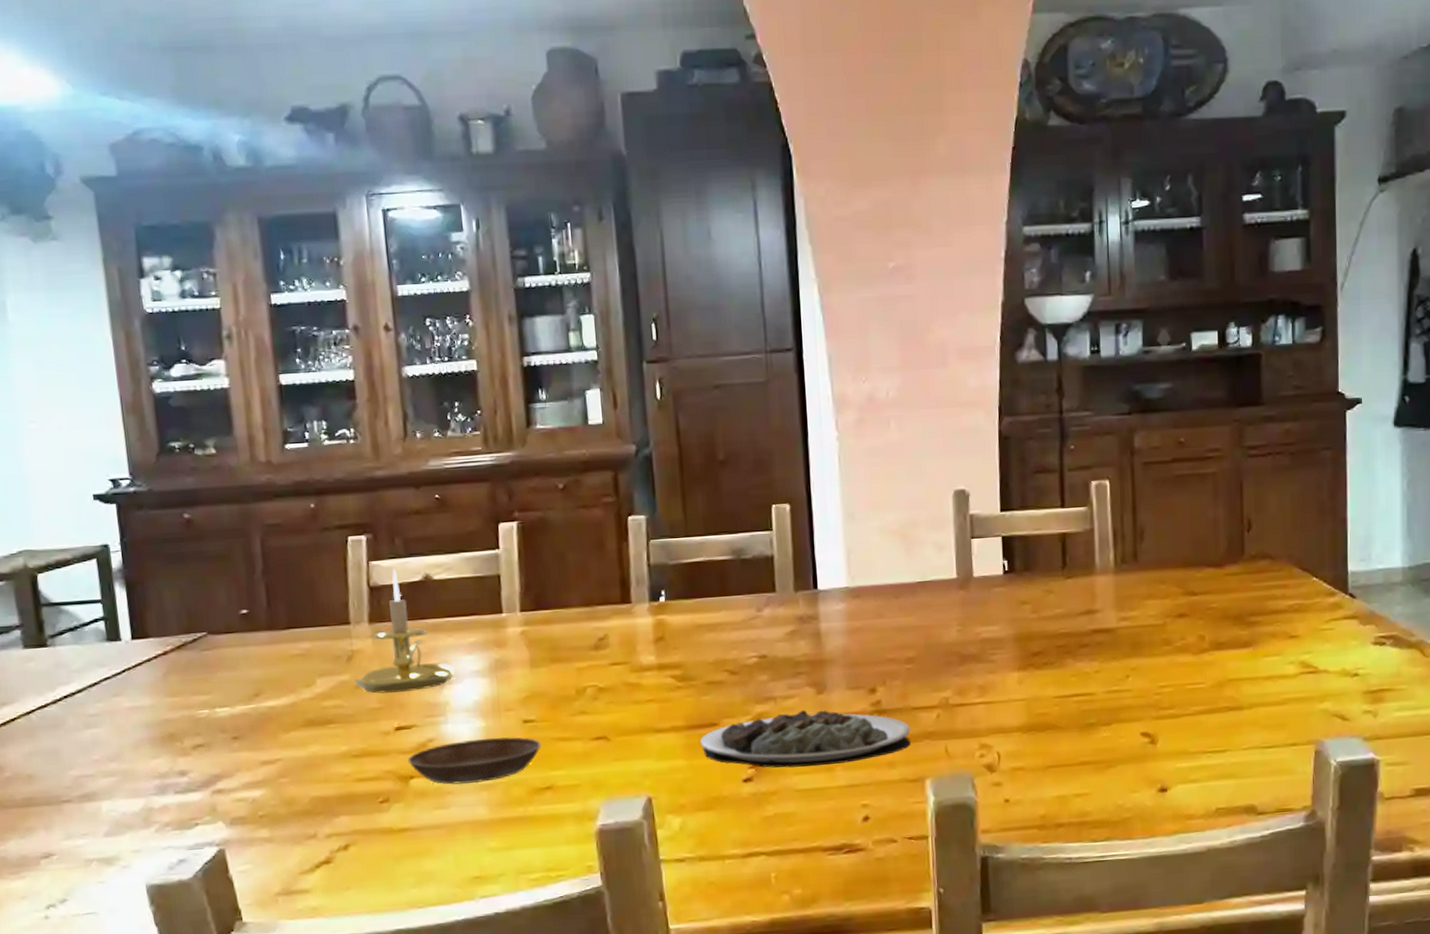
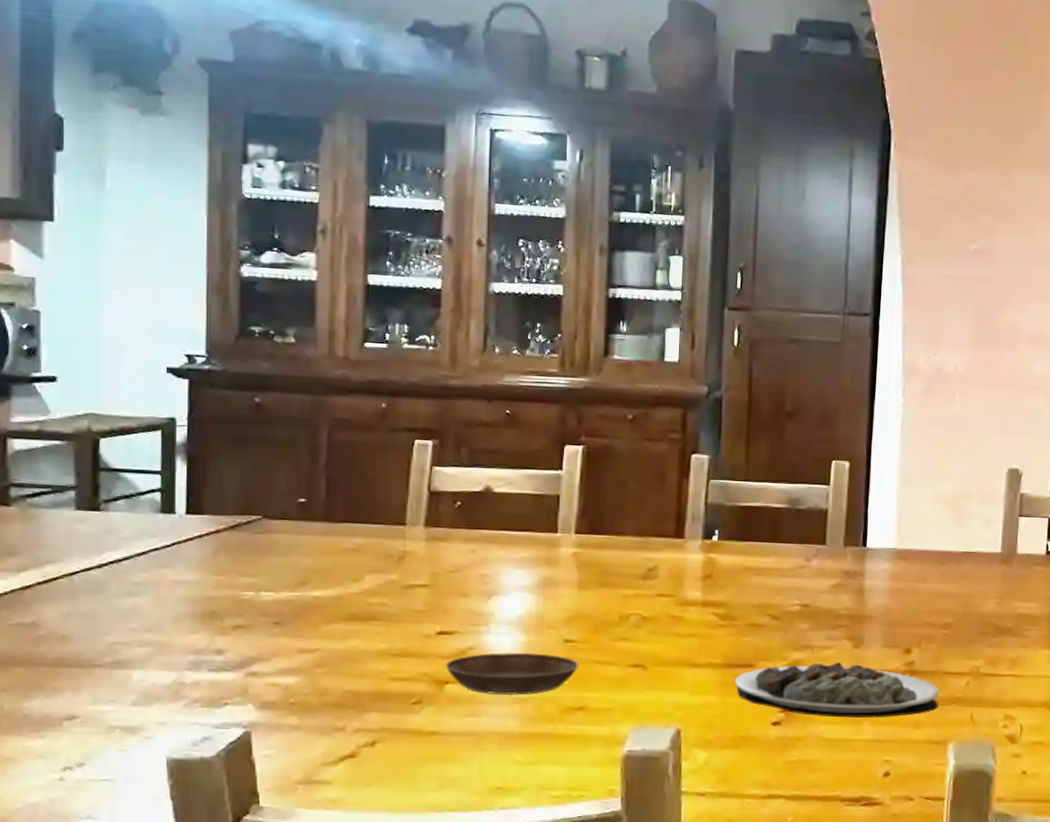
candle holder: present [354,569,455,694] -> none [402,477,503,598]

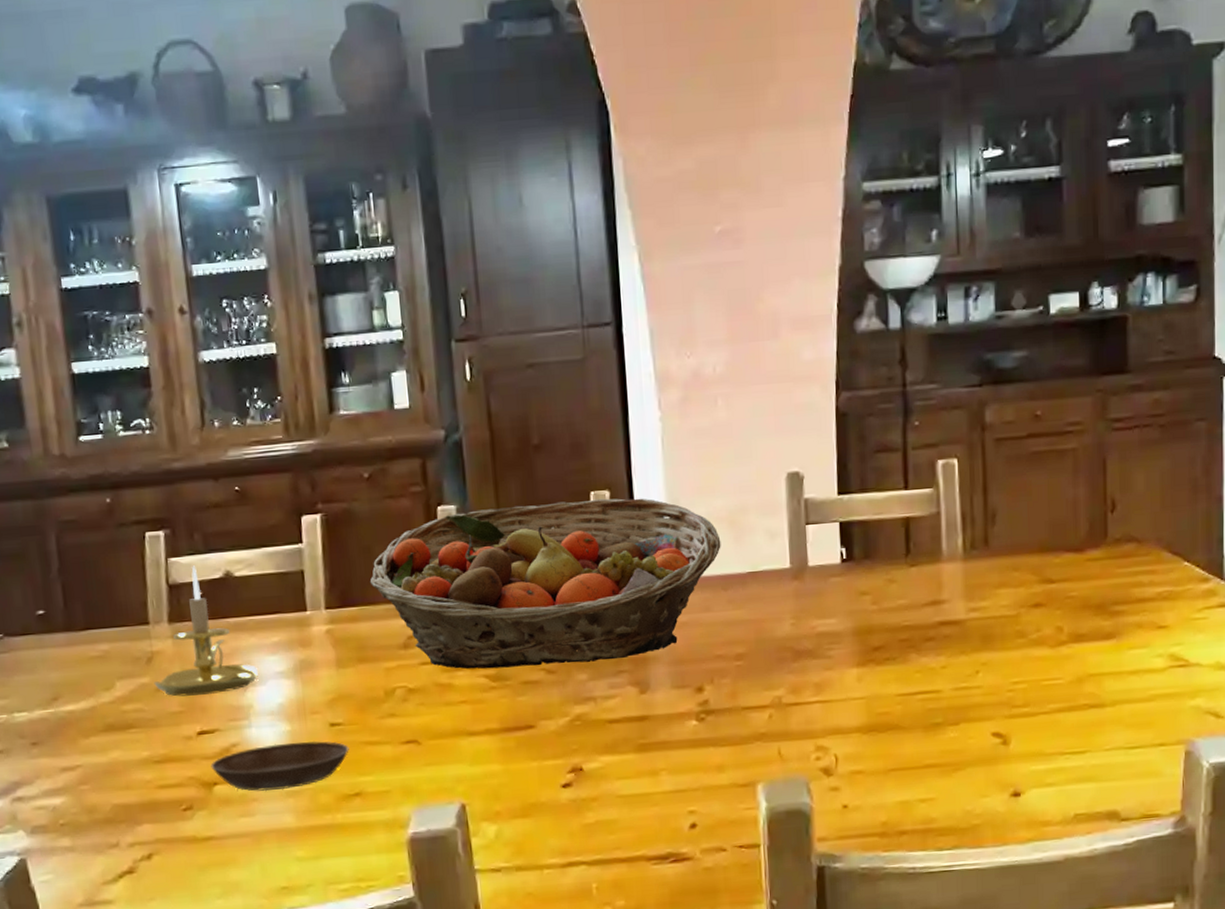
candle holder: none [402,477,503,598] -> present [154,565,258,697]
fruit basket: none [620,463,943,615] -> present [369,498,721,669]
plate: present [734,662,939,718] -> none [515,710,741,773]

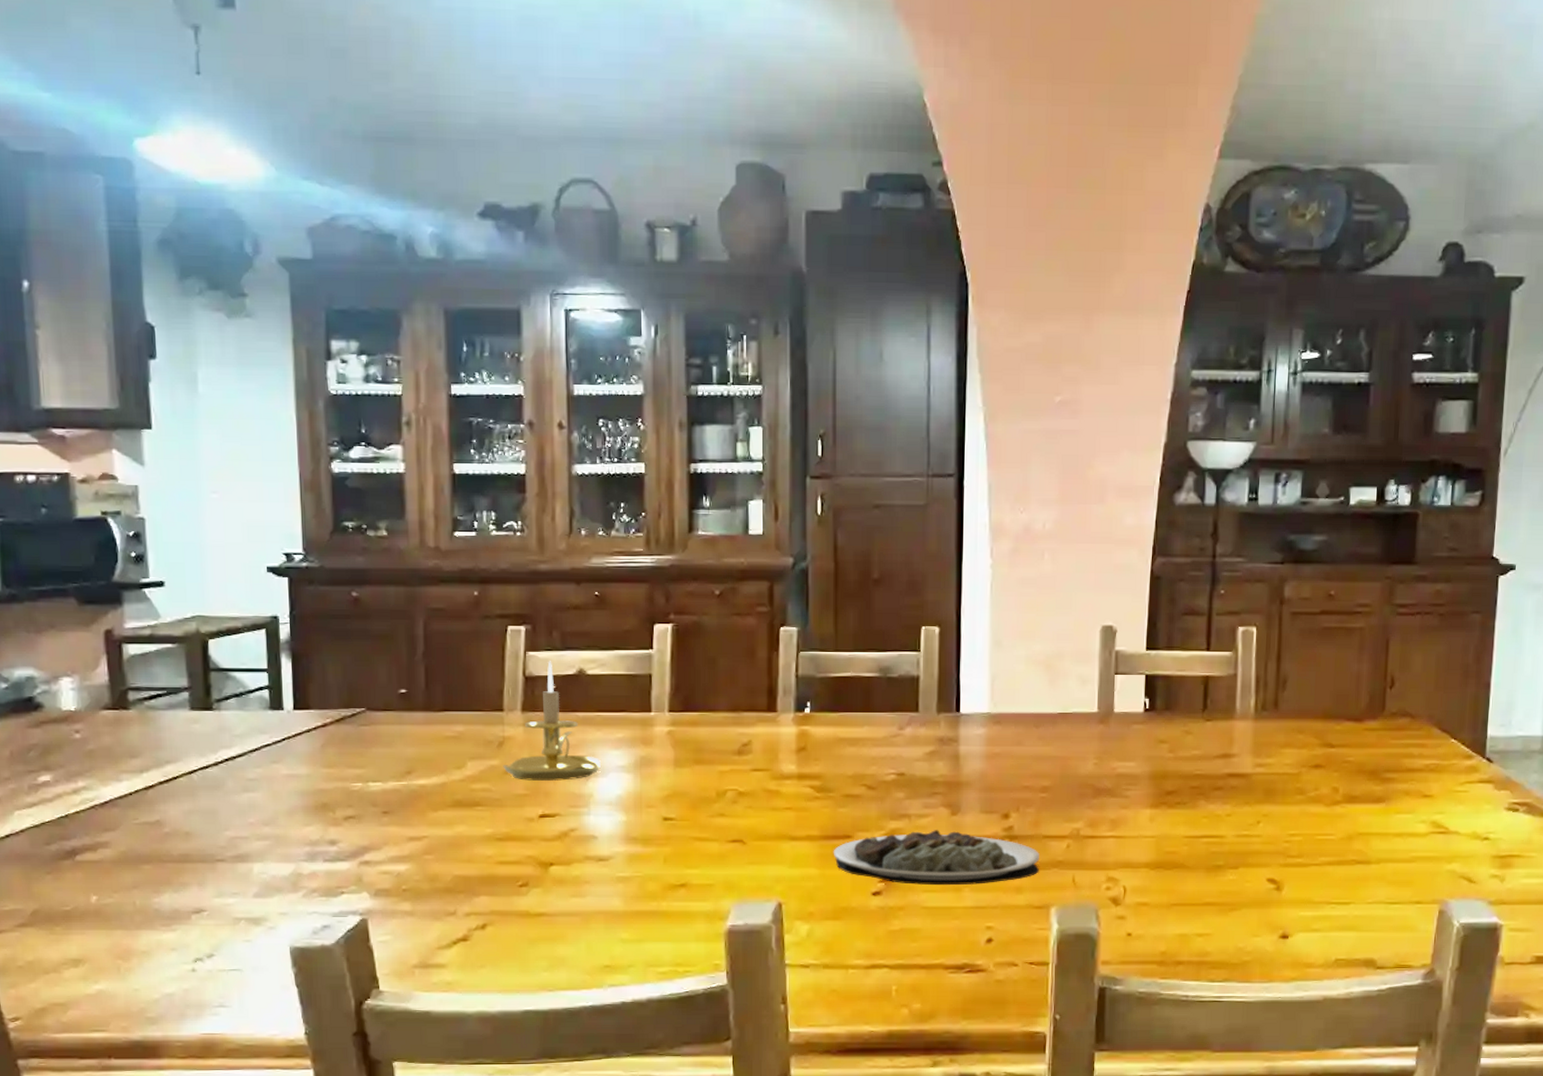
saucer: present [210,741,349,792] -> none [549,832,679,876]
fruit basket: present [369,498,721,669] -> none [712,633,1037,782]
plate: none [515,710,741,773] -> present [833,830,1039,886]

